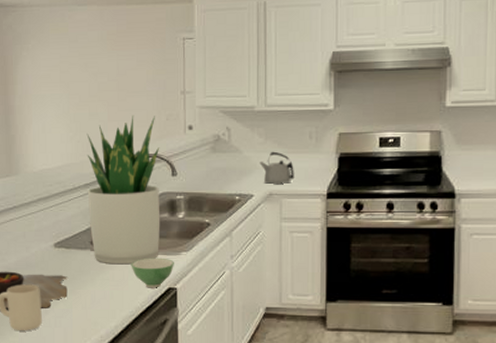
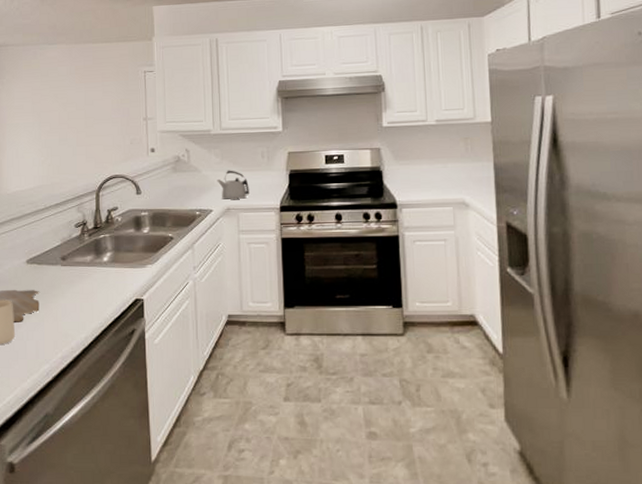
planter: present [86,115,161,265] -> none [57,140,127,279]
bowl: present [131,257,174,288] -> none [99,270,140,300]

